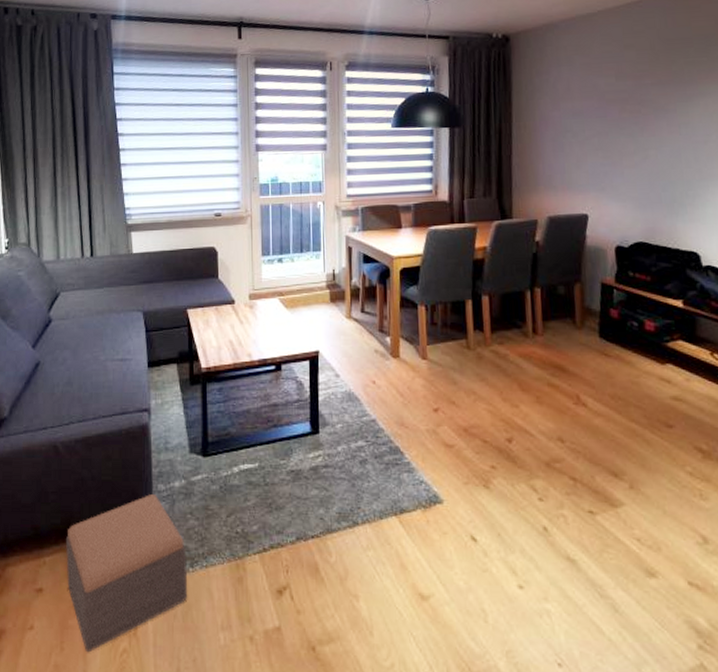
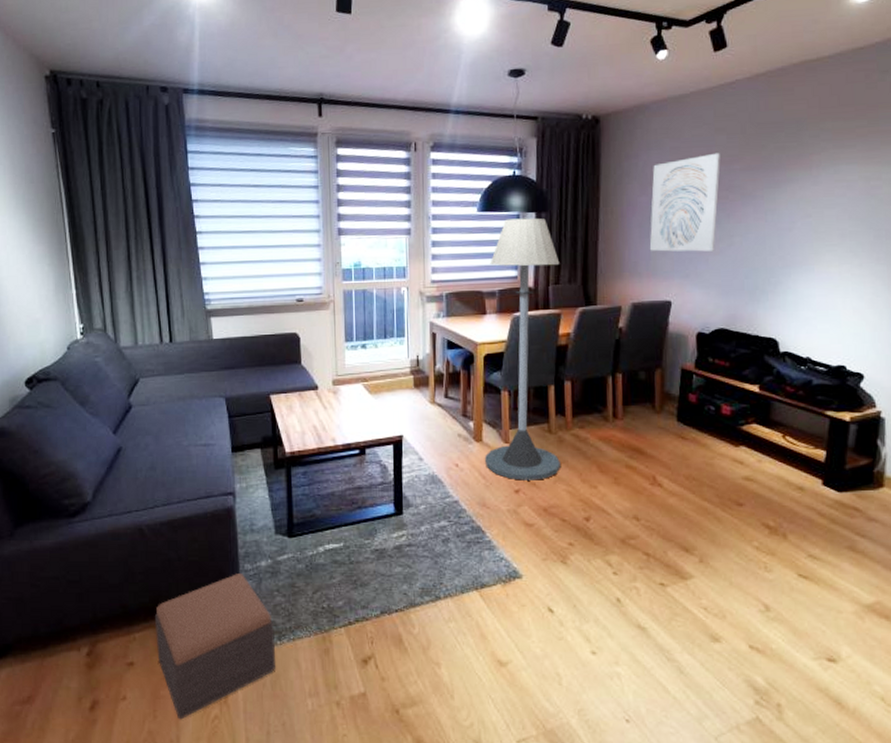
floor lamp: none [403,133,480,399] -> present [485,218,560,481]
wall art: none [563,68,631,165] -> present [649,152,720,252]

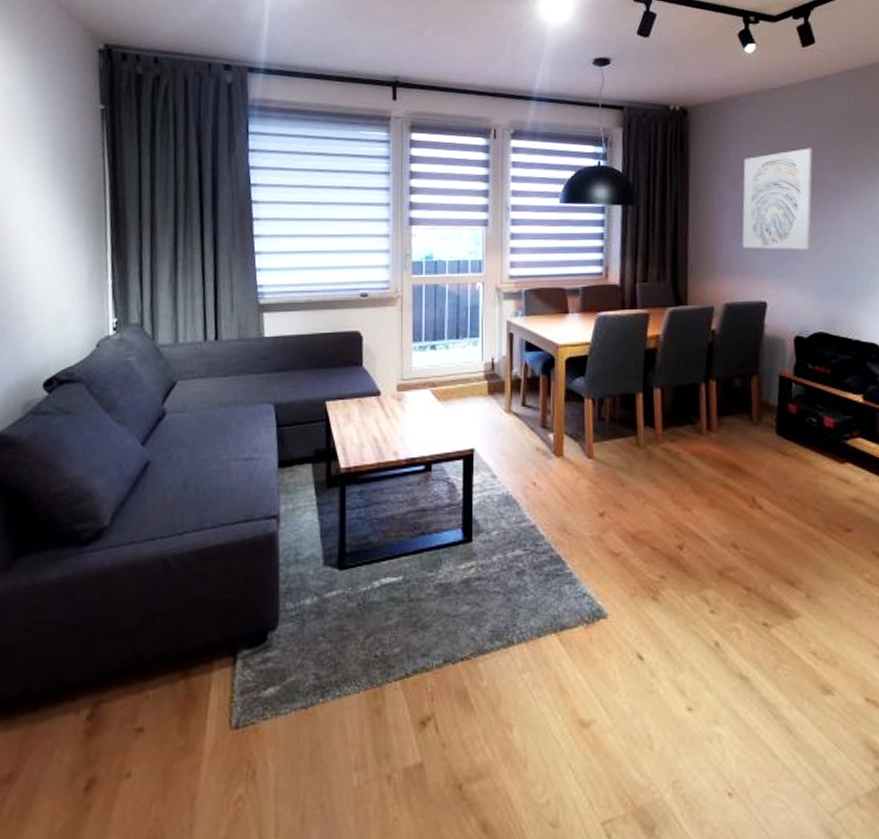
footstool: present [154,574,276,720] -> none [172,614,318,802]
floor lamp: present [485,218,560,481] -> none [566,211,650,502]

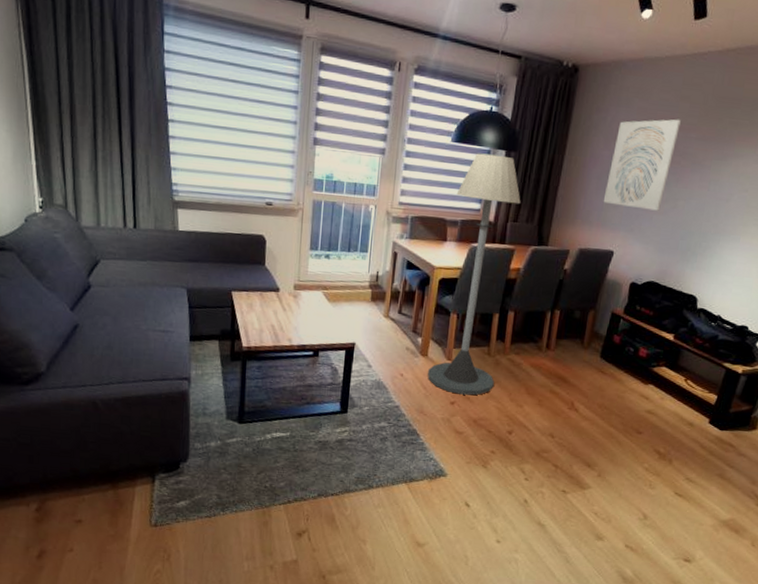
floor lamp: none [566,211,650,502] -> present [427,153,521,395]

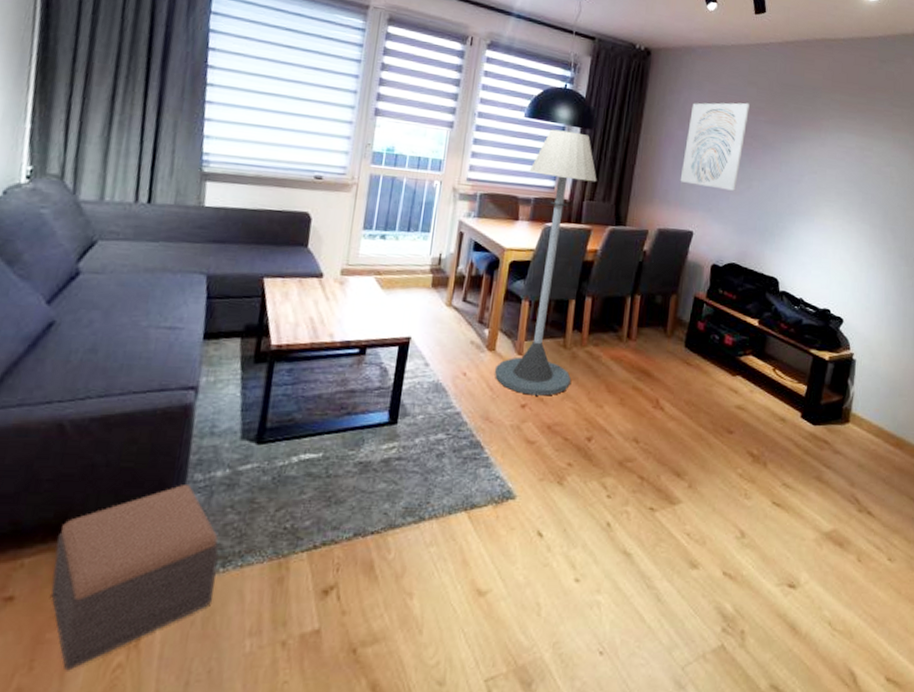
footstool: none [104,451,219,572] -> present [51,485,220,671]

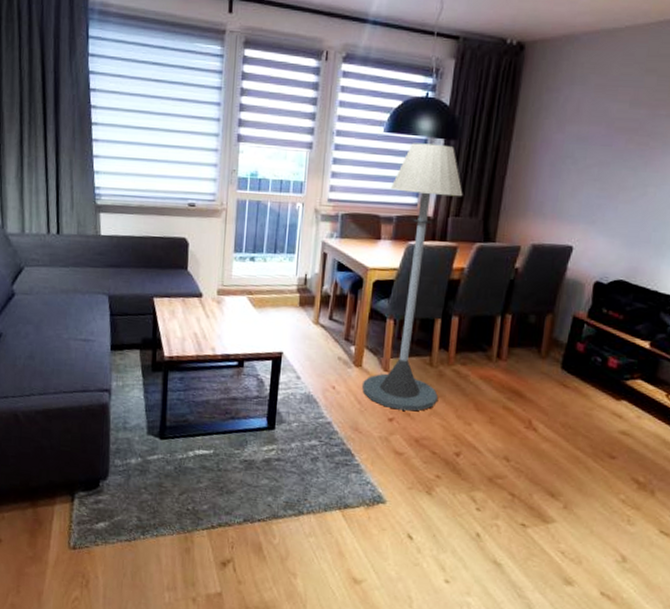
footstool: present [51,485,220,671] -> none [23,468,139,597]
wall art: present [680,102,750,191] -> none [558,95,647,199]

